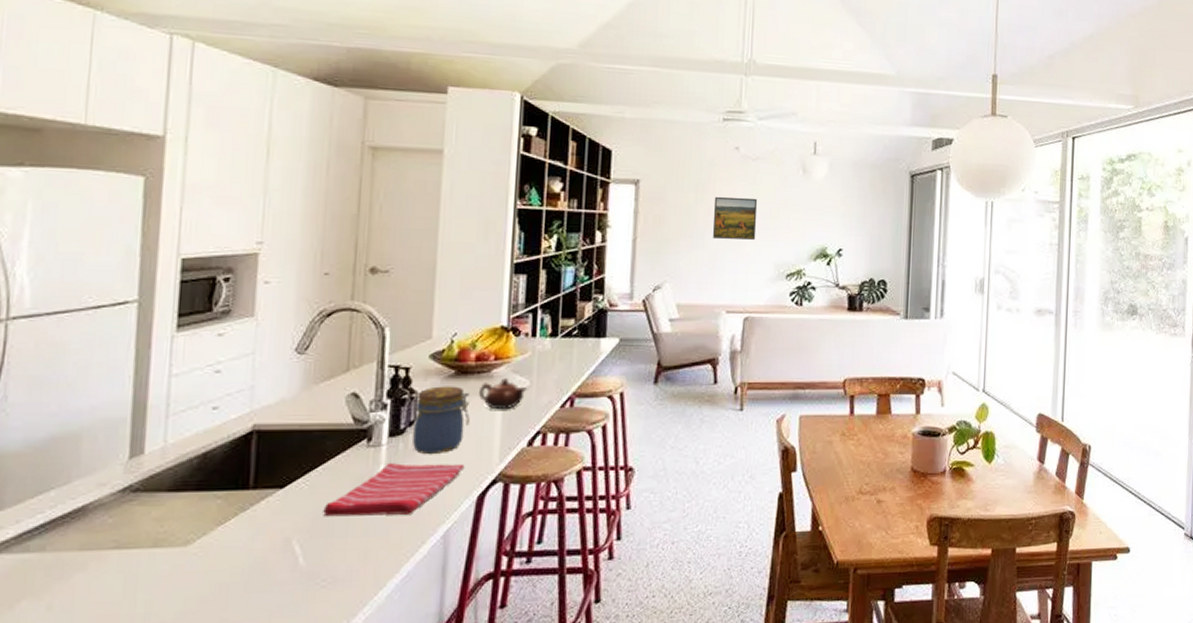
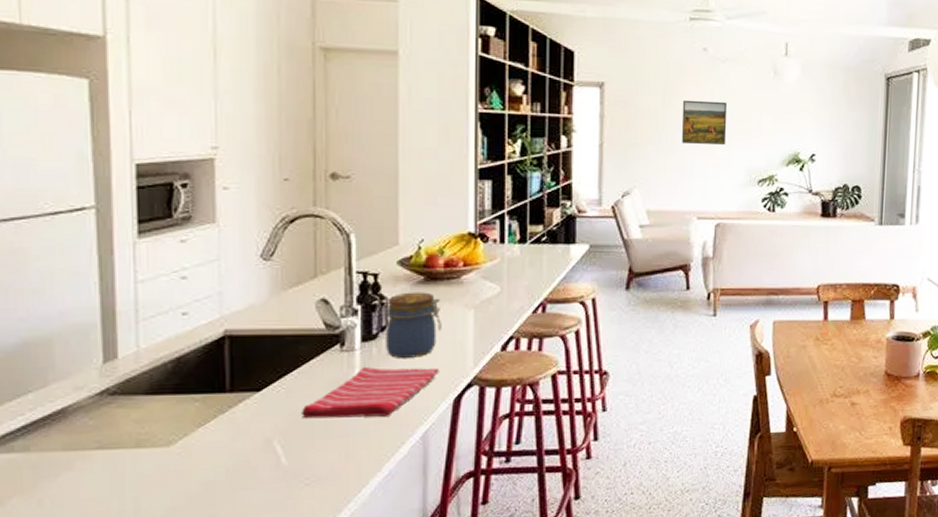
teapot: present [479,378,528,410] -> none [450,284,499,316]

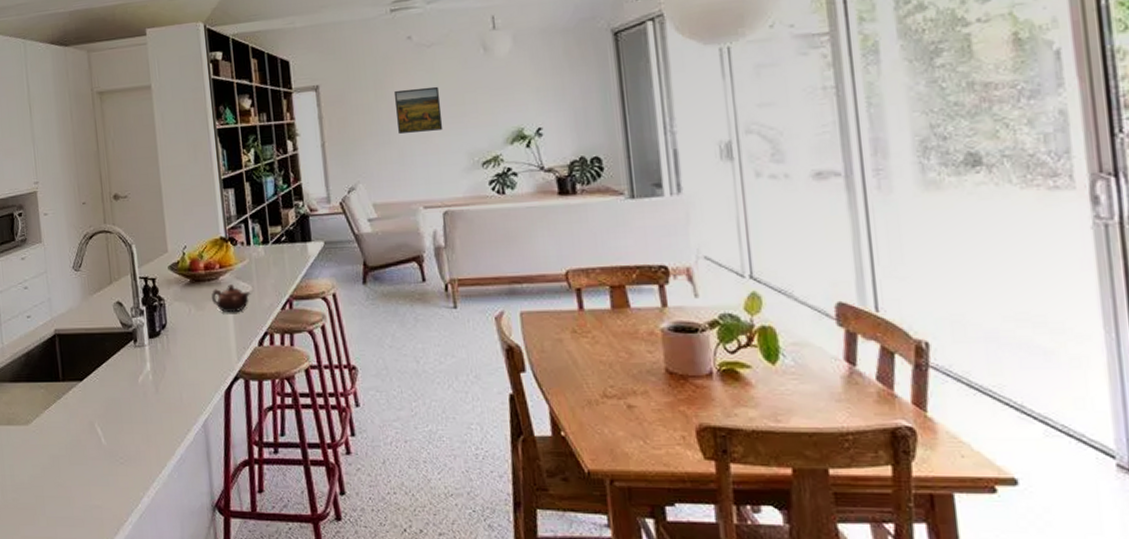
dish towel: present [302,367,440,419] -> none [112,361,211,405]
jar: present [386,292,442,358] -> none [164,293,208,353]
teapot: none [450,284,499,316] -> present [212,284,251,313]

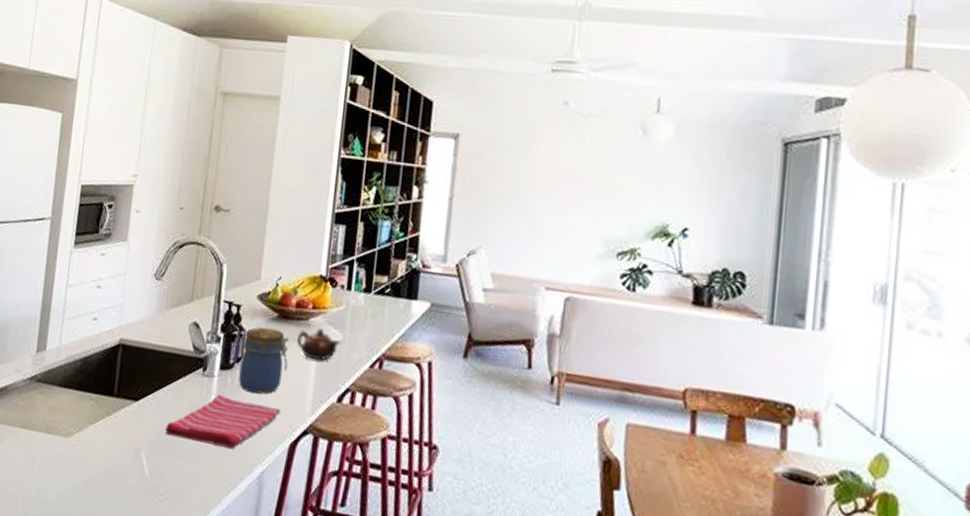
dish towel: none [112,361,211,405] -> present [165,395,281,449]
jar: none [164,293,208,353] -> present [238,327,289,394]
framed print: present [393,86,443,133] -> none [534,156,587,209]

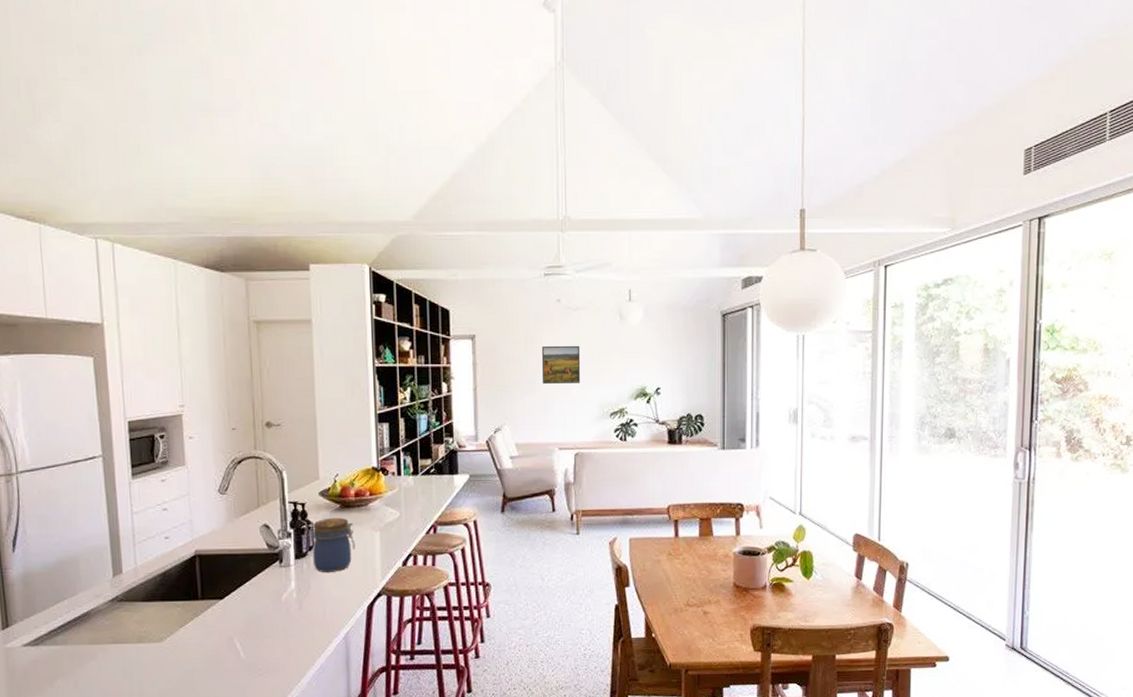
dish towel: present [165,395,281,449] -> none [253,580,355,622]
teapot: present [297,328,341,361] -> none [360,510,399,537]
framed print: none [534,156,587,209] -> present [541,345,581,384]

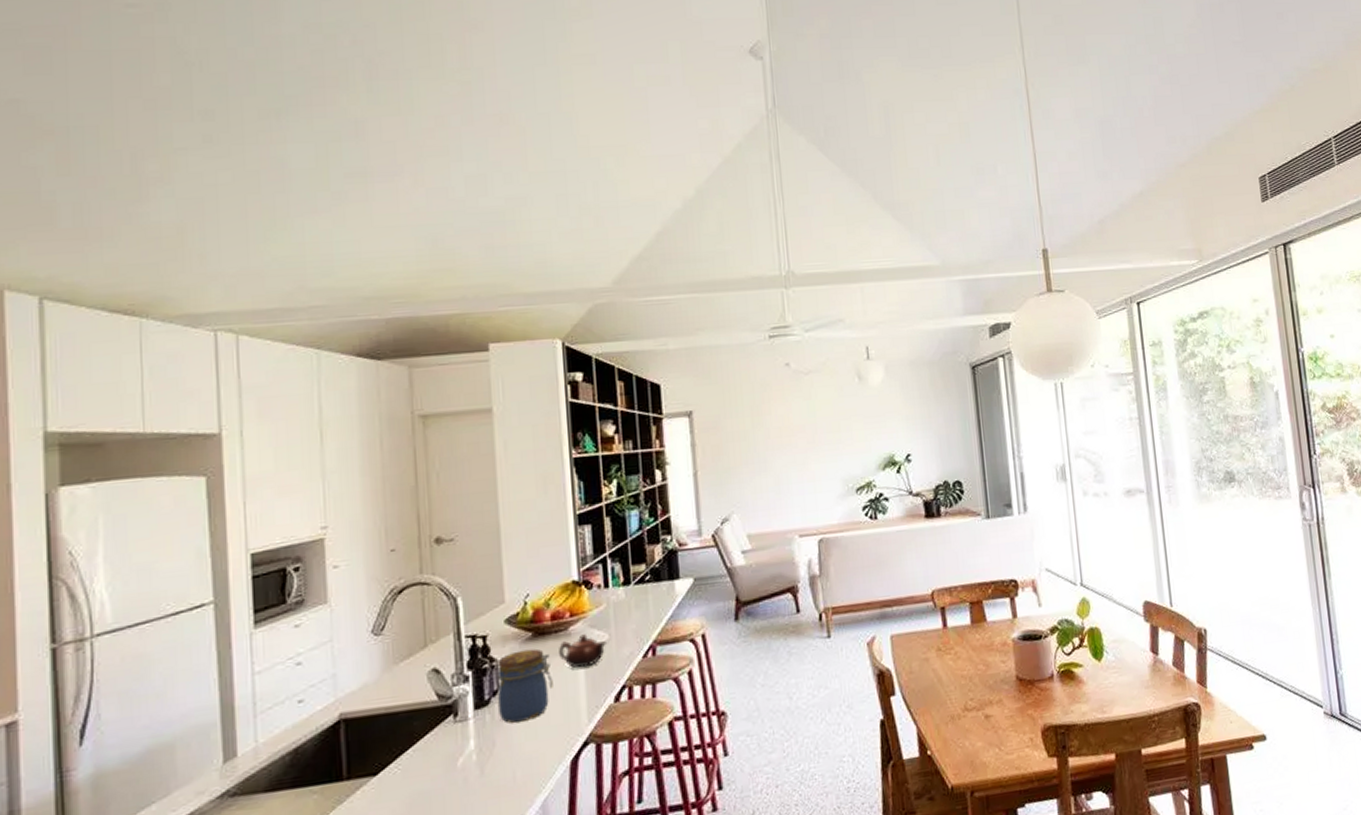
teapot: none [360,510,399,537] -> present [559,634,608,668]
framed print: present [541,345,581,384] -> none [770,413,820,461]

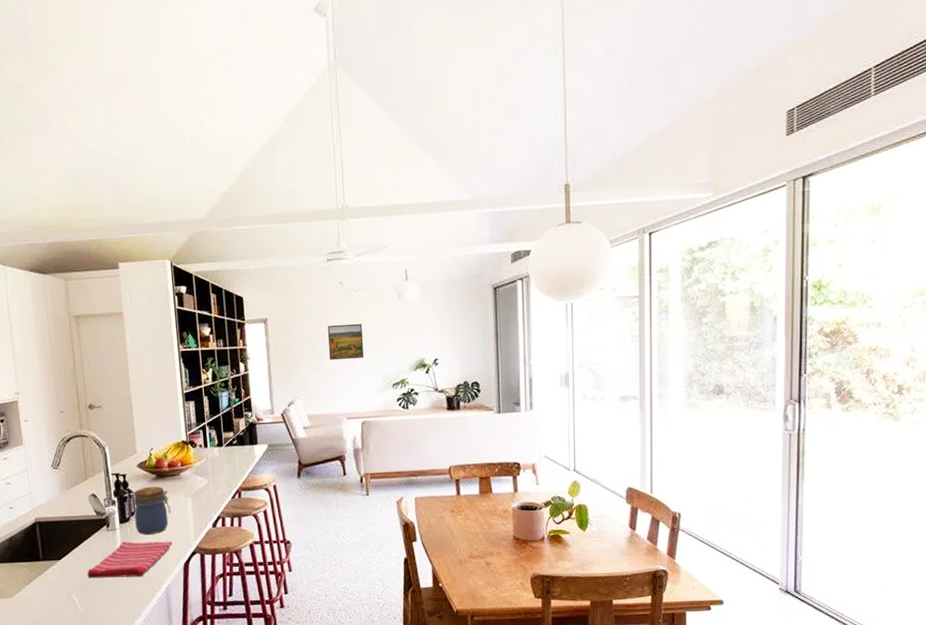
dish towel: none [419,728,554,800] -> present [87,541,173,579]
teapot: present [559,634,608,668] -> none [174,479,207,502]
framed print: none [770,413,820,461] -> present [327,323,365,360]

